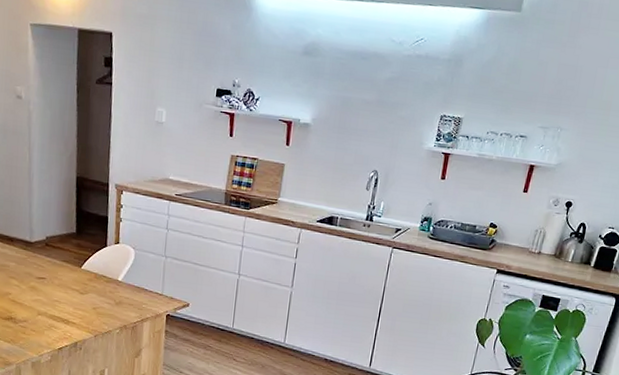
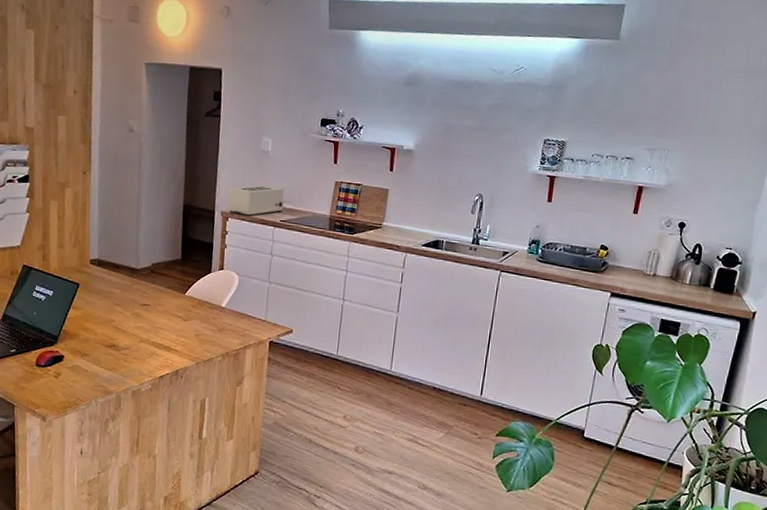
toaster: none [122,157,180,191] -> present [228,185,285,217]

